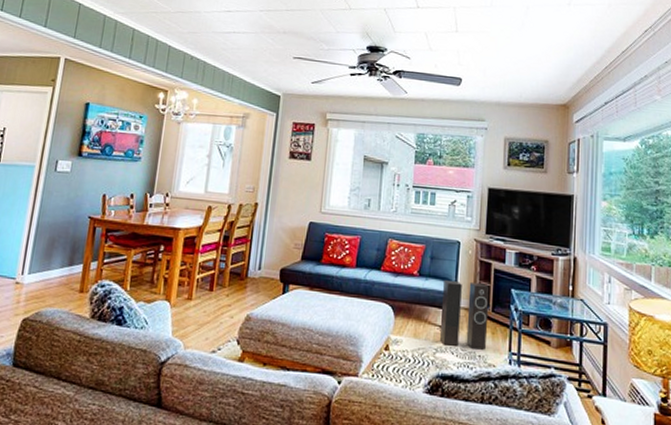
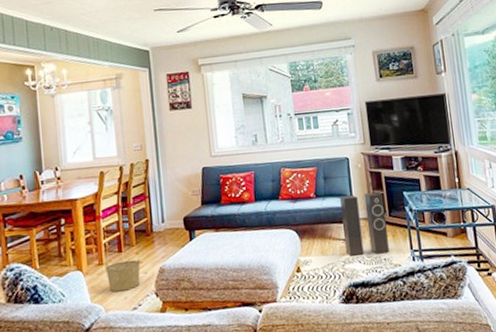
basket: none [192,299,229,332] -> present [105,259,141,292]

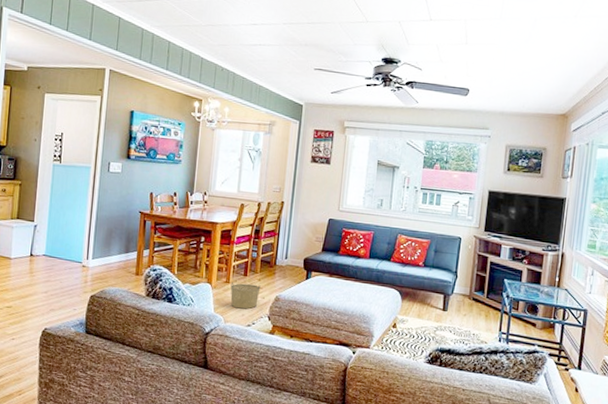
speaker: present [340,192,389,258] -> none [440,271,486,329]

